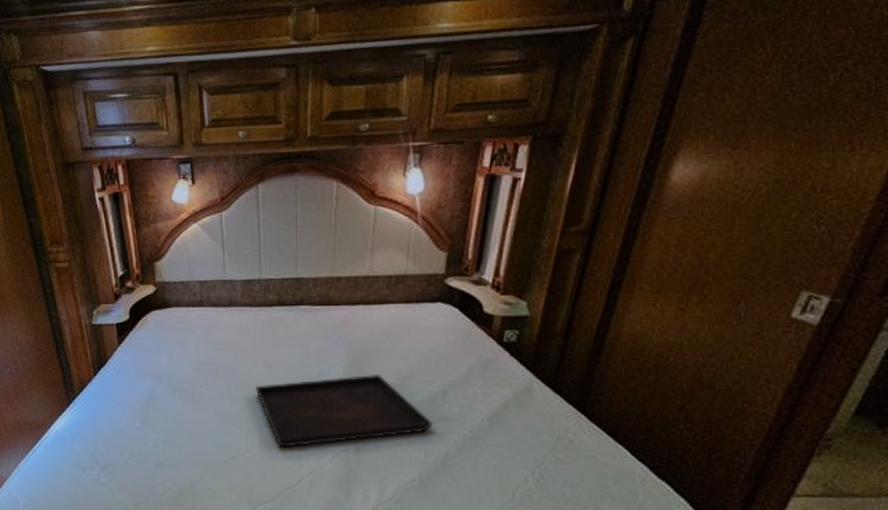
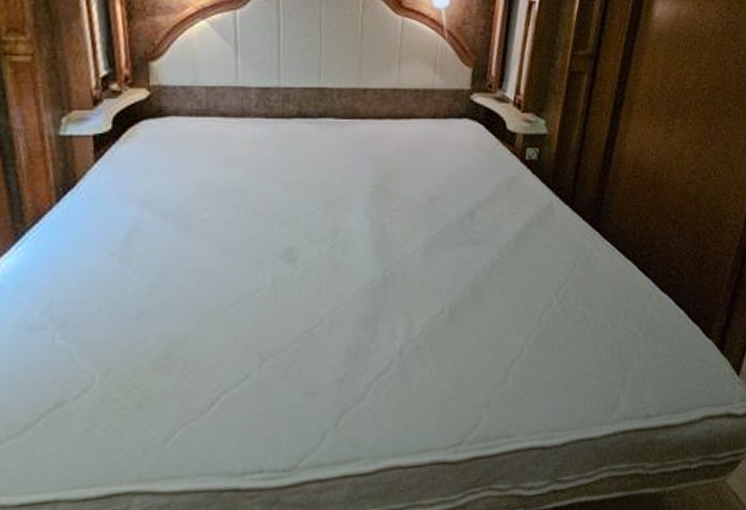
serving tray: present [256,375,432,448] -> none [270,195,461,284]

